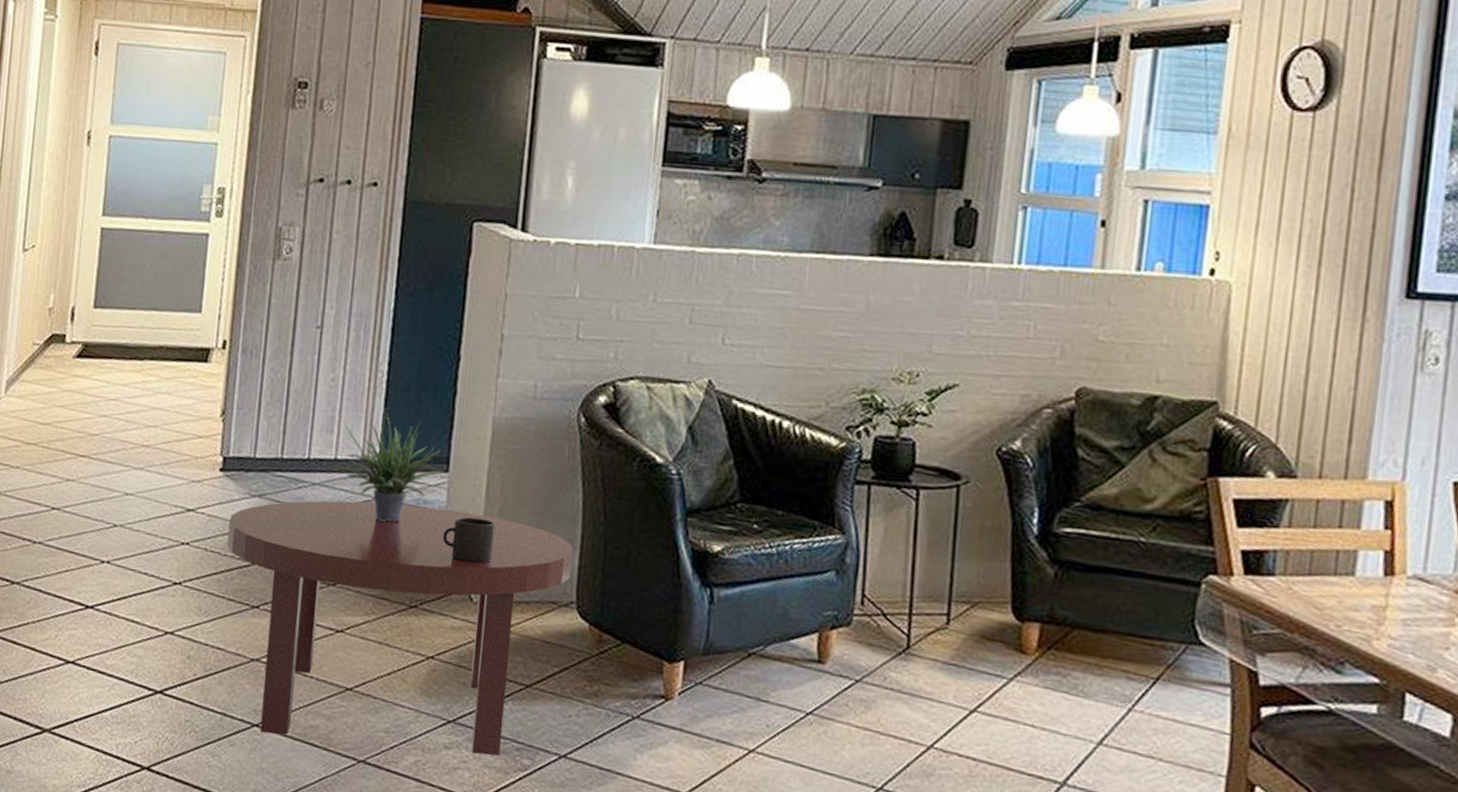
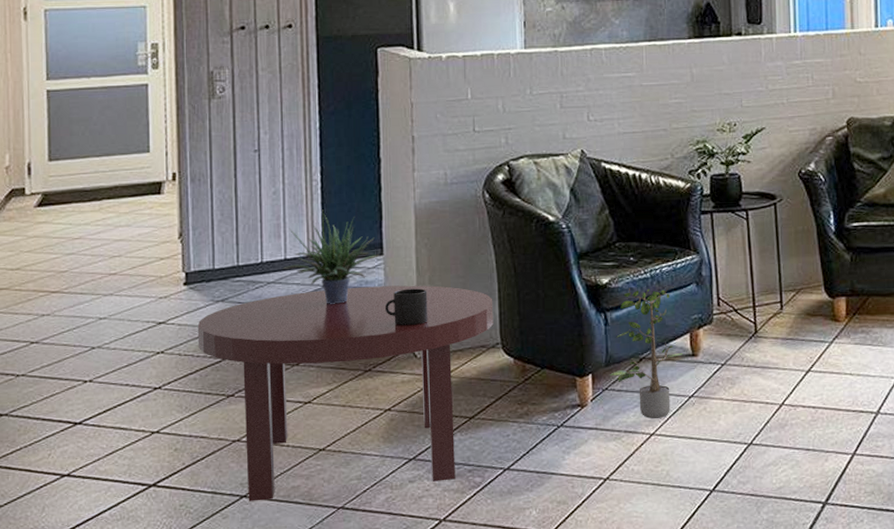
potted plant: none [706,562,806,733] -> present [609,287,683,419]

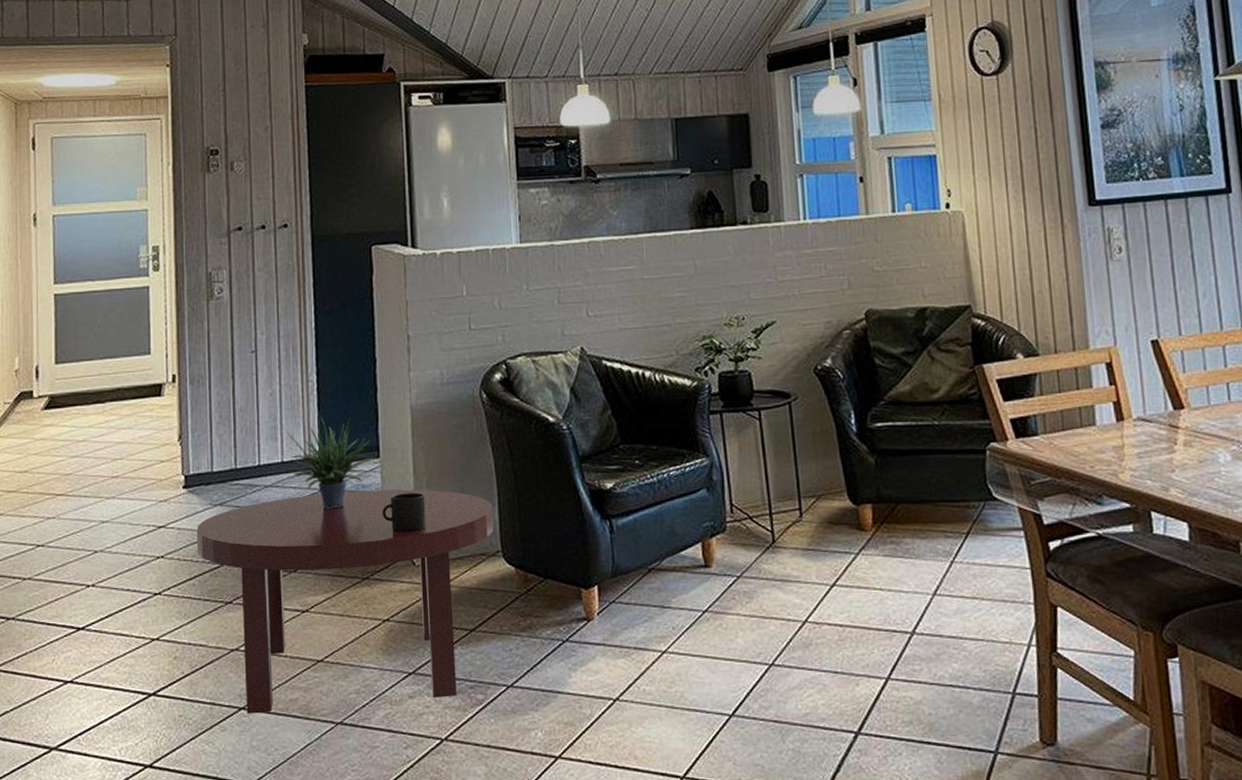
potted plant: present [609,287,683,419] -> none [616,492,695,636]

